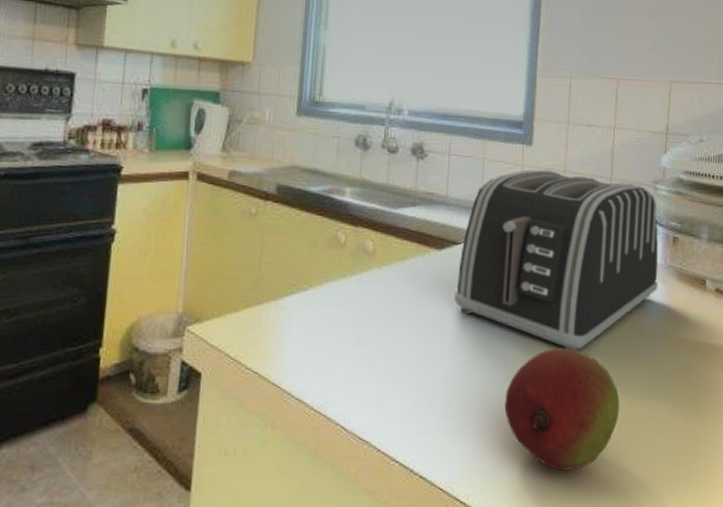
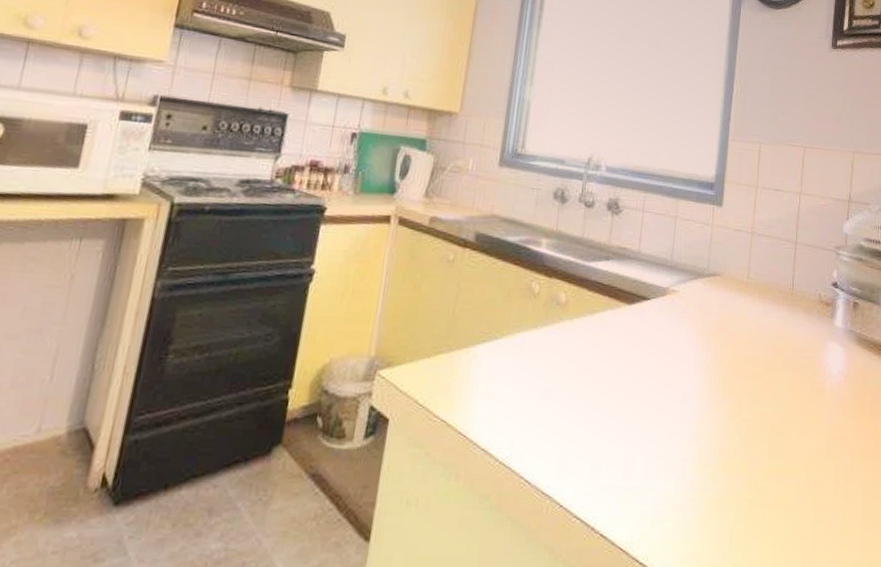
toaster: present [454,169,658,352] -> none [642,229,839,413]
fruit: present [504,348,620,471] -> none [687,408,800,534]

